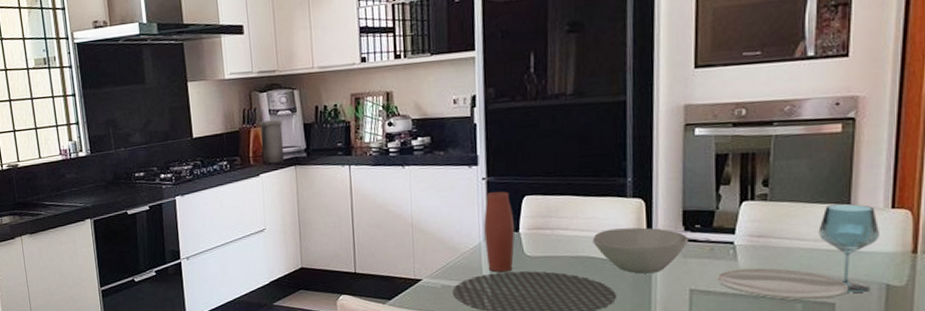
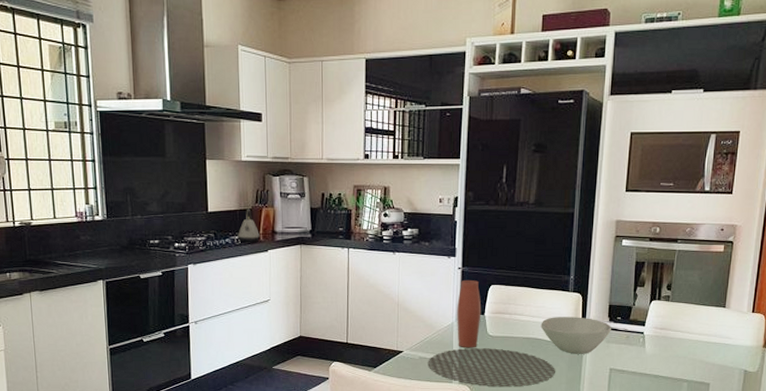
kettle: none [226,130,250,169] -> present [238,208,260,243]
canister: present [259,119,284,165] -> none [271,202,291,242]
plate: present [716,268,849,300] -> none [629,353,720,380]
wine glass: present [818,204,881,293] -> none [702,307,744,375]

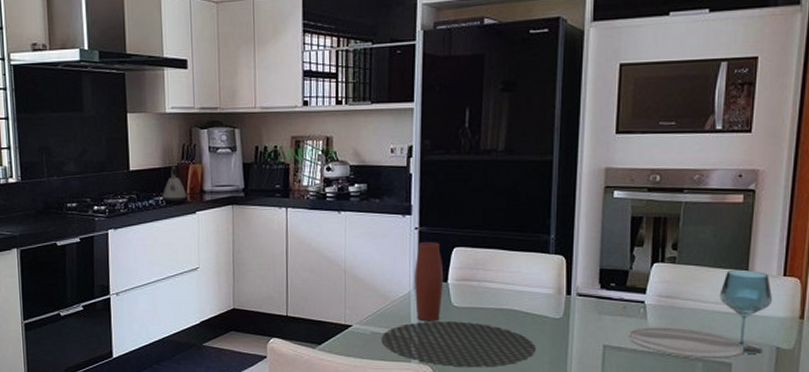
bowl: present [540,317,612,354] -> none [516,283,605,328]
plate: none [629,353,720,380] -> present [627,327,745,359]
wine glass: none [702,307,744,375] -> present [719,270,773,354]

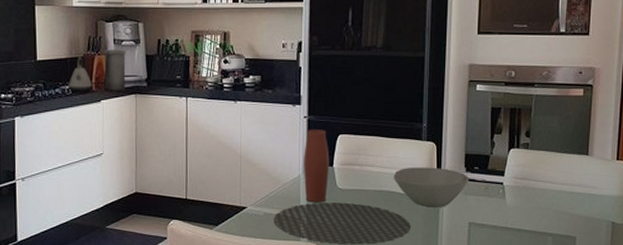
canister: none [198,157,222,202] -> present [104,49,126,91]
bowl: none [516,283,605,328] -> present [393,167,470,208]
plate: present [627,327,745,359] -> none [489,205,586,234]
wine glass: present [719,270,773,354] -> none [565,155,609,228]

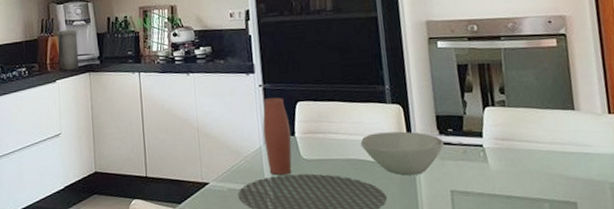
kettle: present [69,56,92,93] -> none [25,39,47,75]

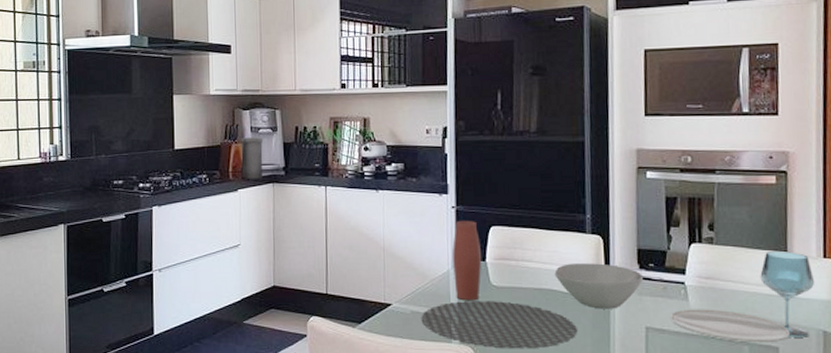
plate: none [472,169,587,200] -> present [669,309,791,343]
wine glass: none [551,110,604,192] -> present [760,252,815,337]

